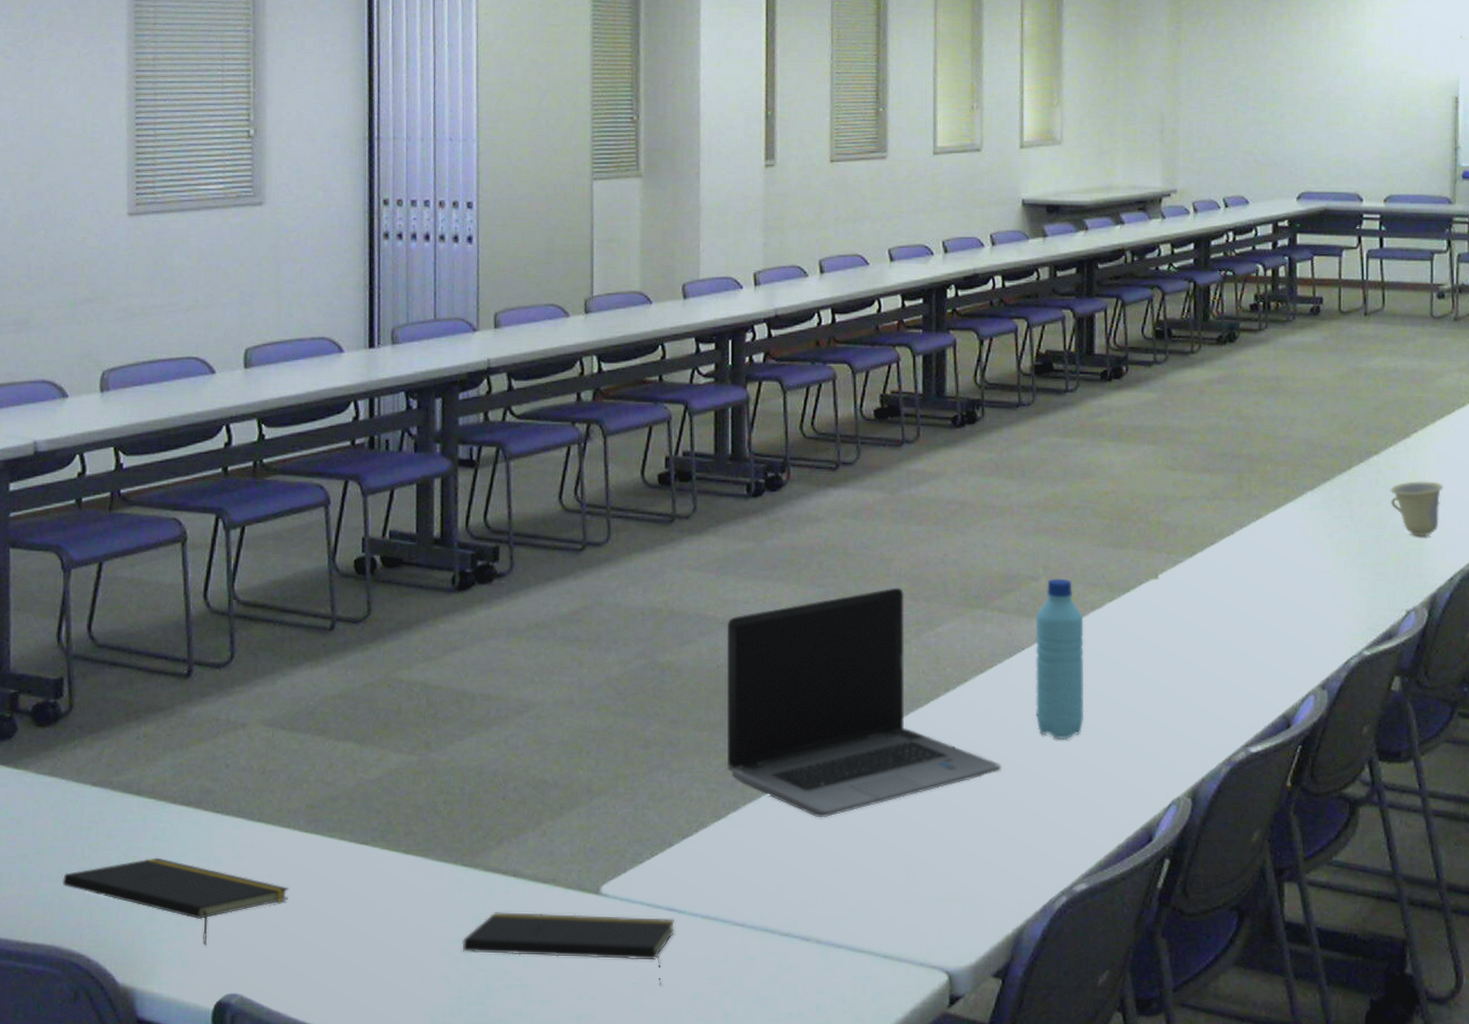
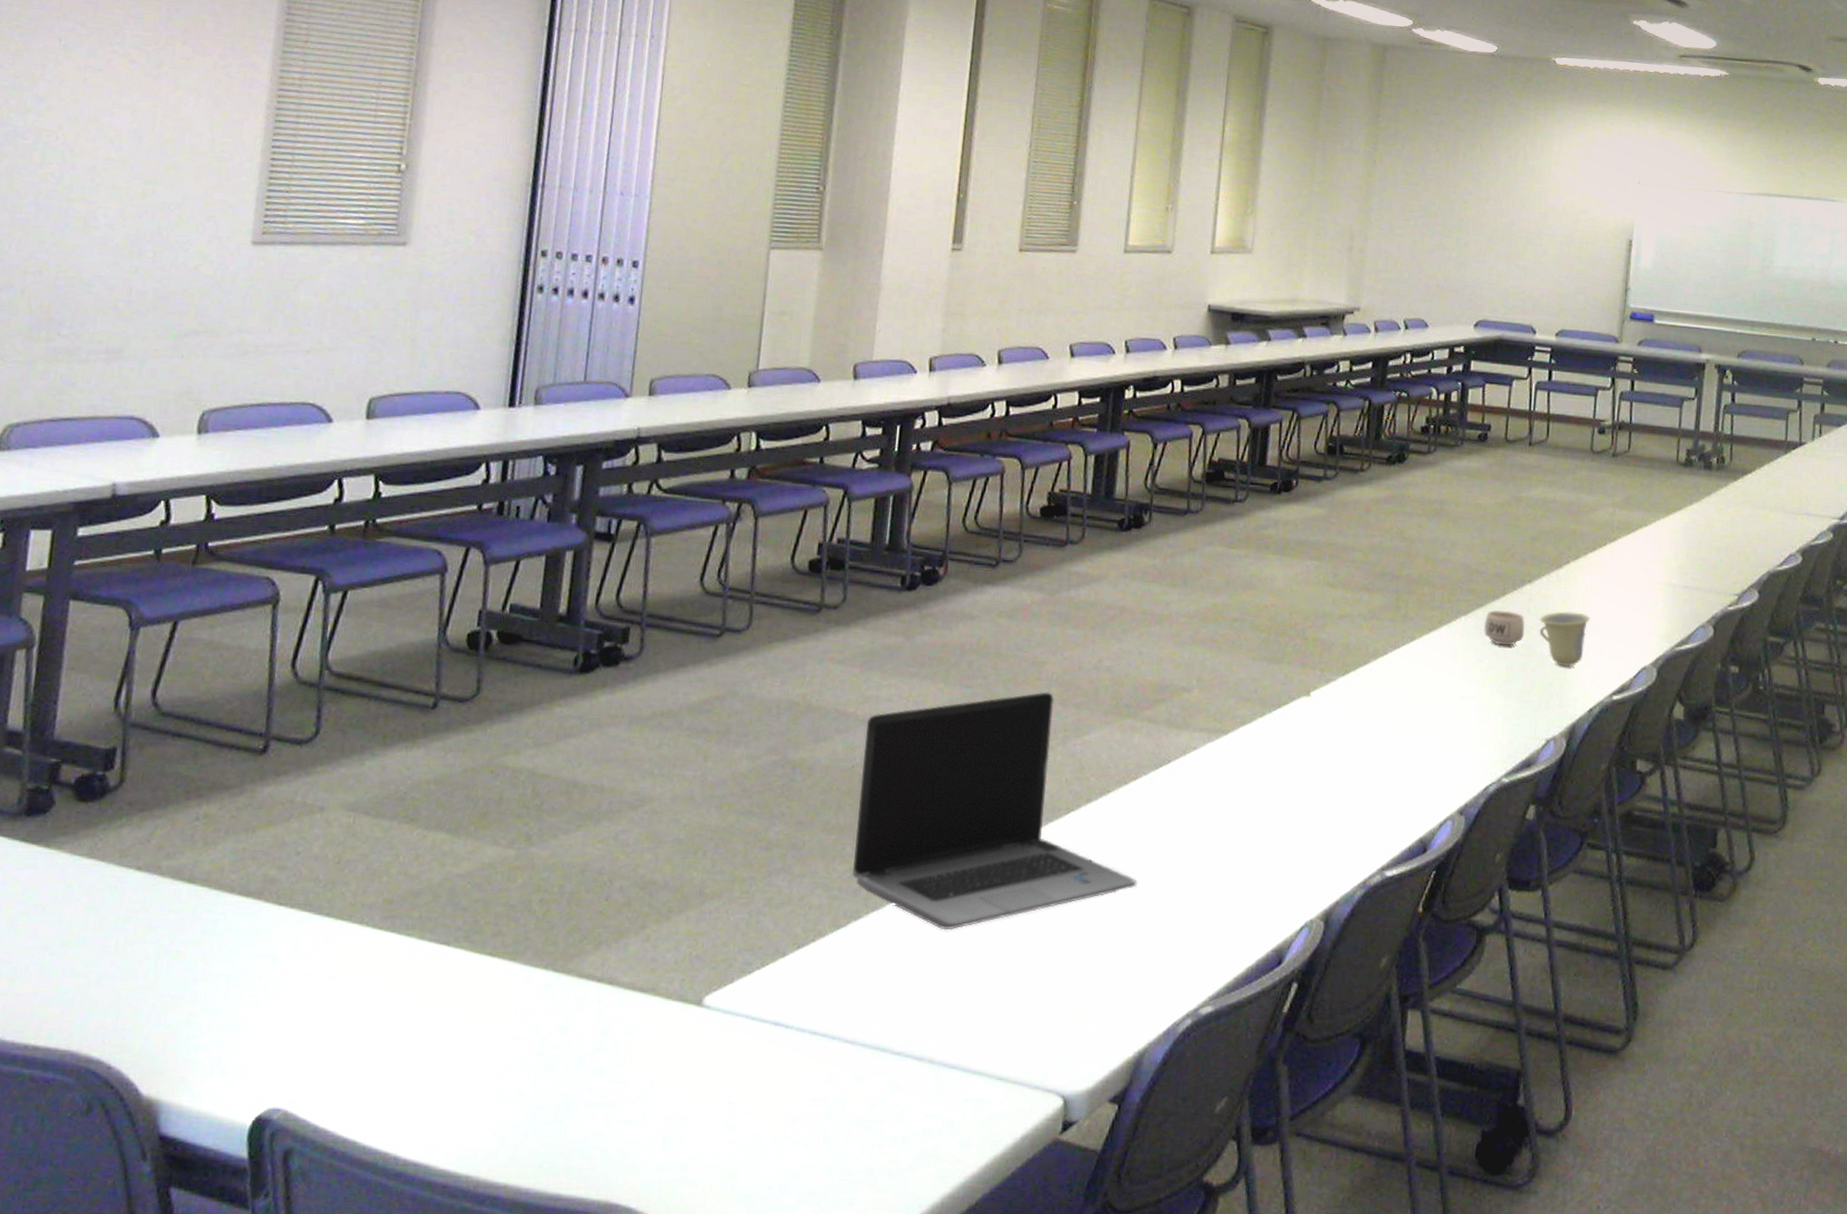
notepad: present [62,857,290,946] -> none [88,953,355,1053]
notepad: present [462,912,675,985] -> none [544,1023,781,1106]
water bottle: present [1036,578,1084,739] -> none [1176,690,1232,856]
mug: none [1331,483,1375,519] -> present [1483,610,1525,646]

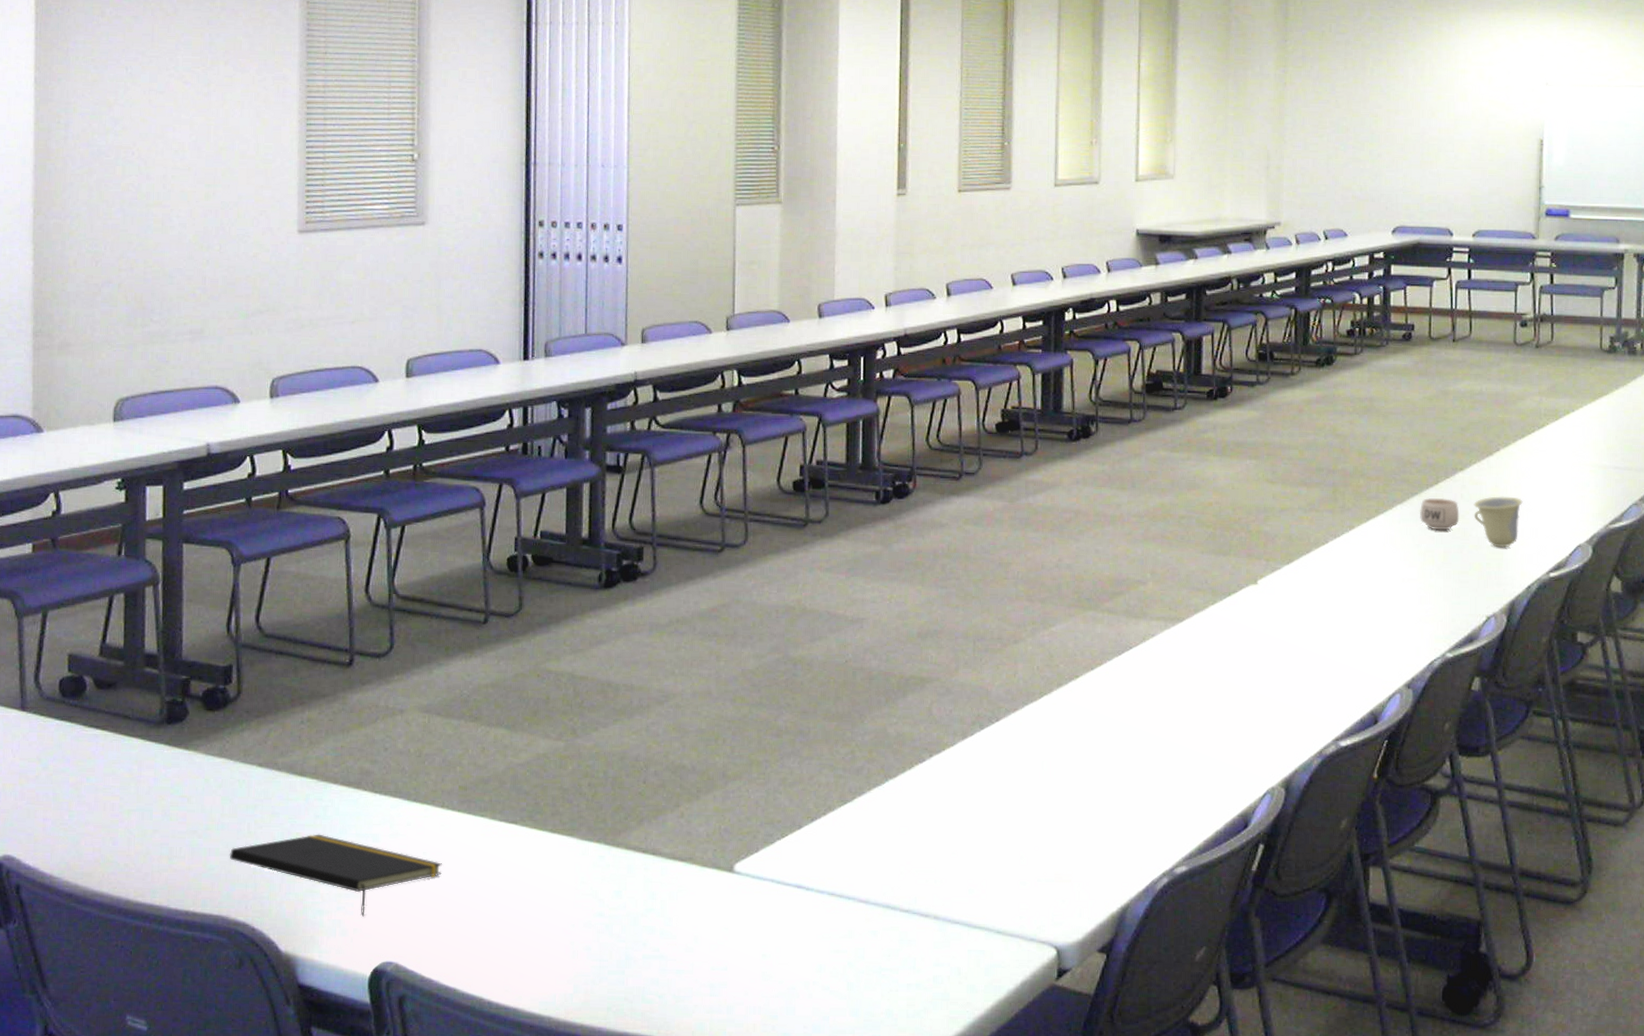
notepad: none [88,953,355,1053] -> present [229,834,443,917]
laptop computer: present [852,692,1138,931] -> none [854,589,1109,803]

